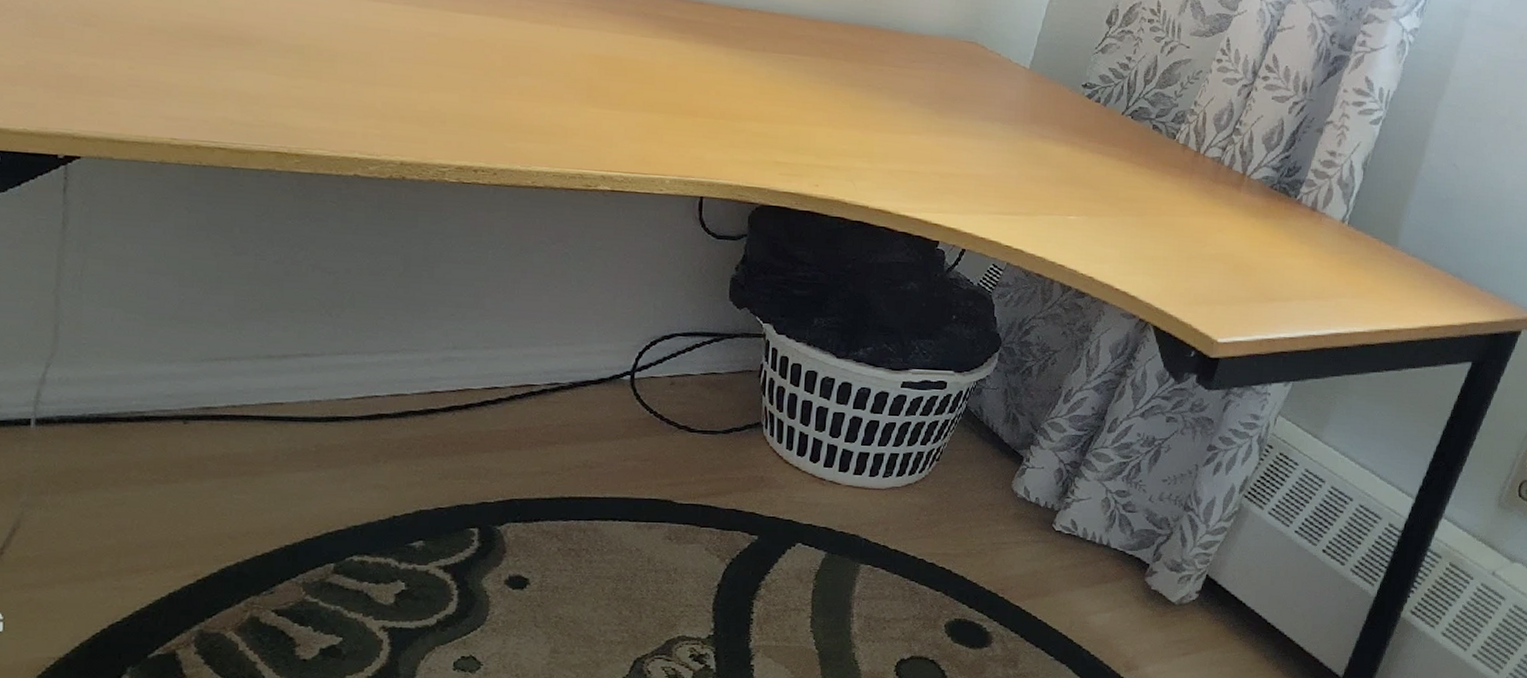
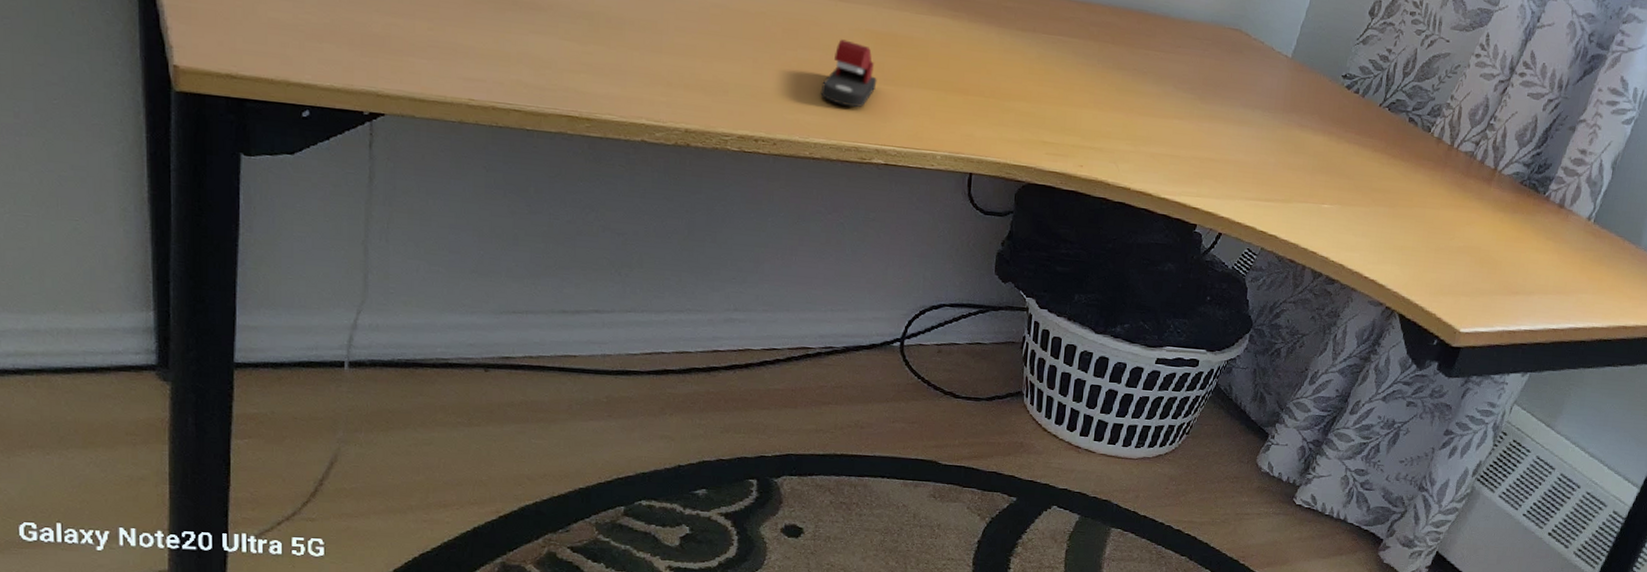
stapler: none [542,65,602,134] -> present [820,39,877,108]

